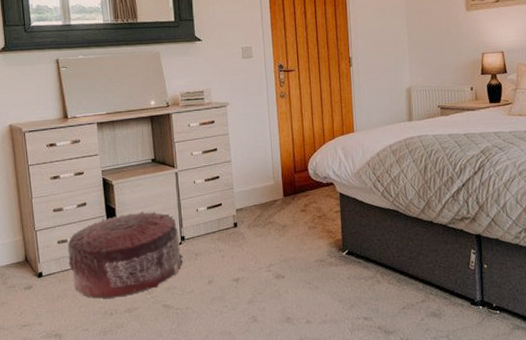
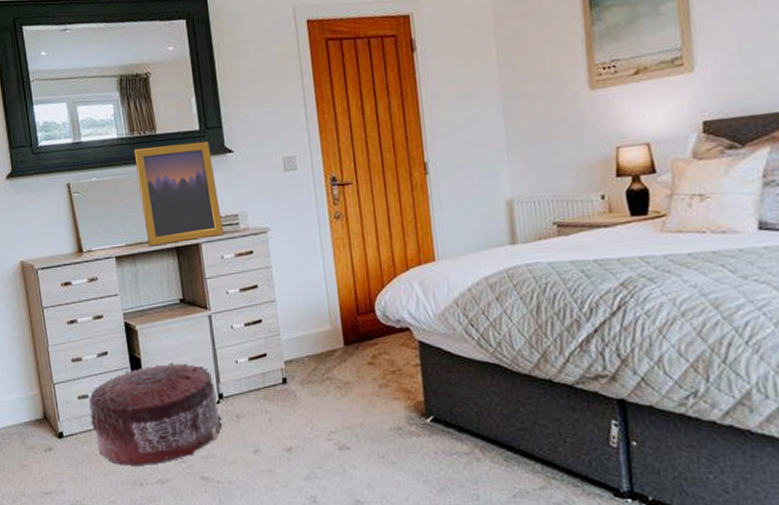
picture frame: none [117,30,192,115] -> present [133,141,225,247]

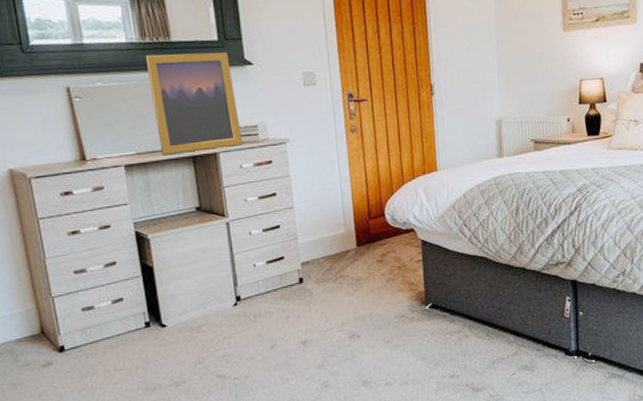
pouf: present [89,362,223,467] -> none [94,269,240,373]

